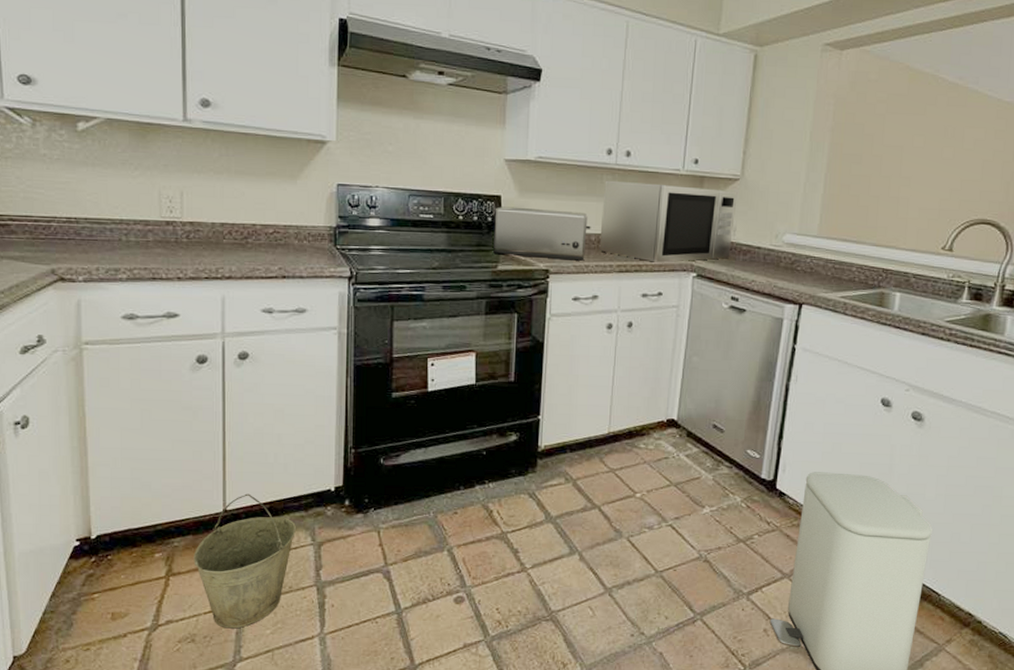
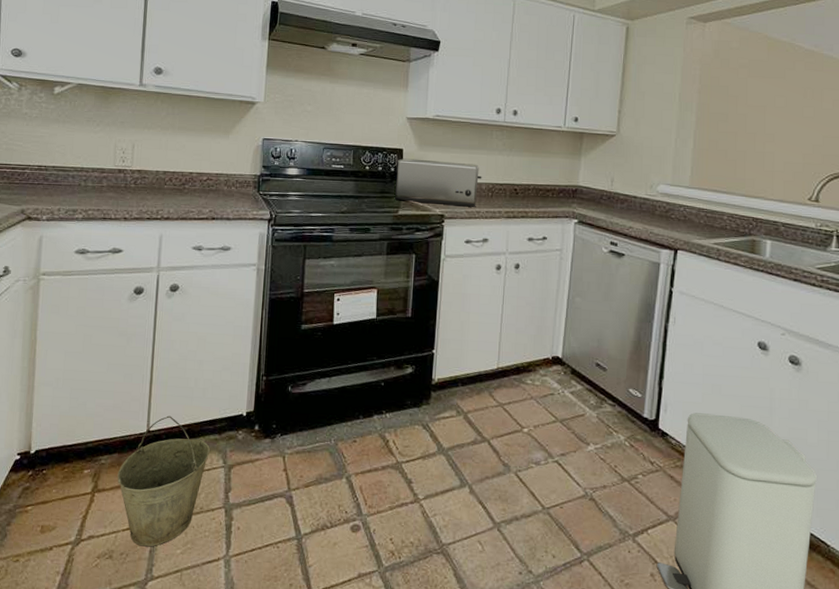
microwave: present [599,180,738,263] -> none [489,136,614,210]

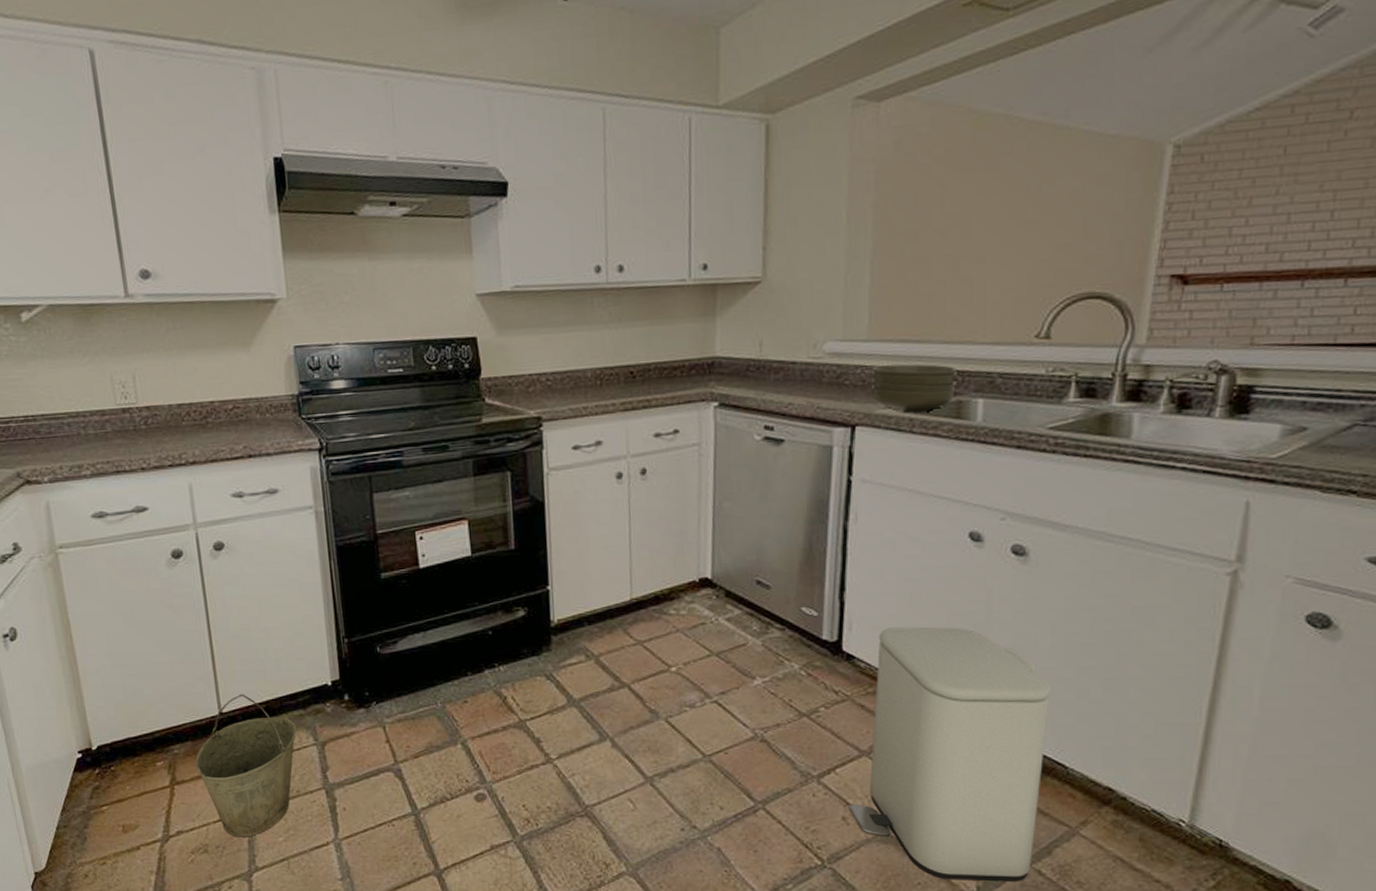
toaster: present [394,158,482,207] -> none [471,345,586,406]
bowl: none [690,207,753,245] -> present [871,364,958,413]

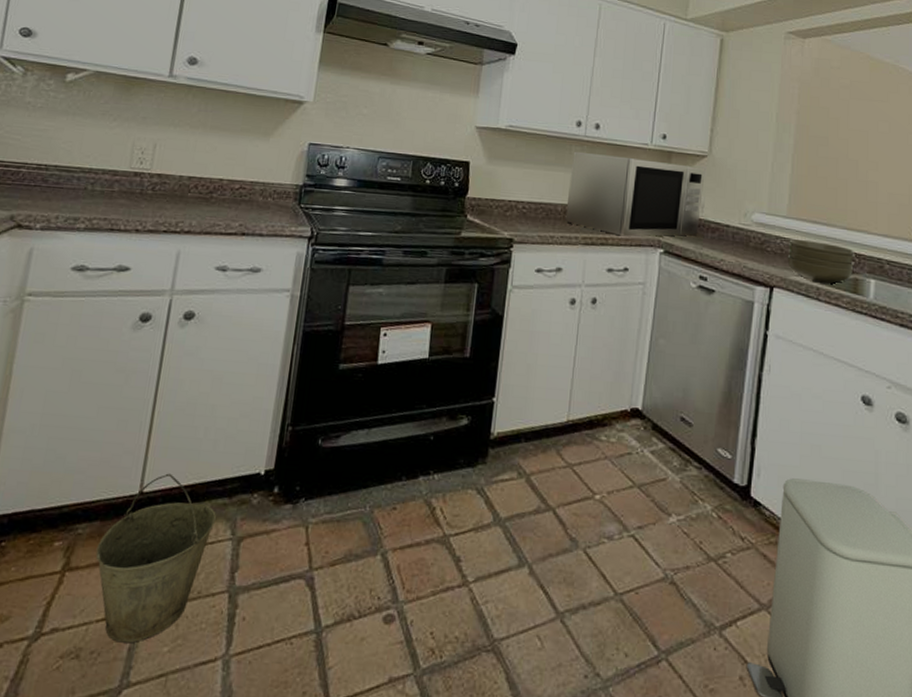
microwave: none [596,296,761,395] -> present [565,151,705,237]

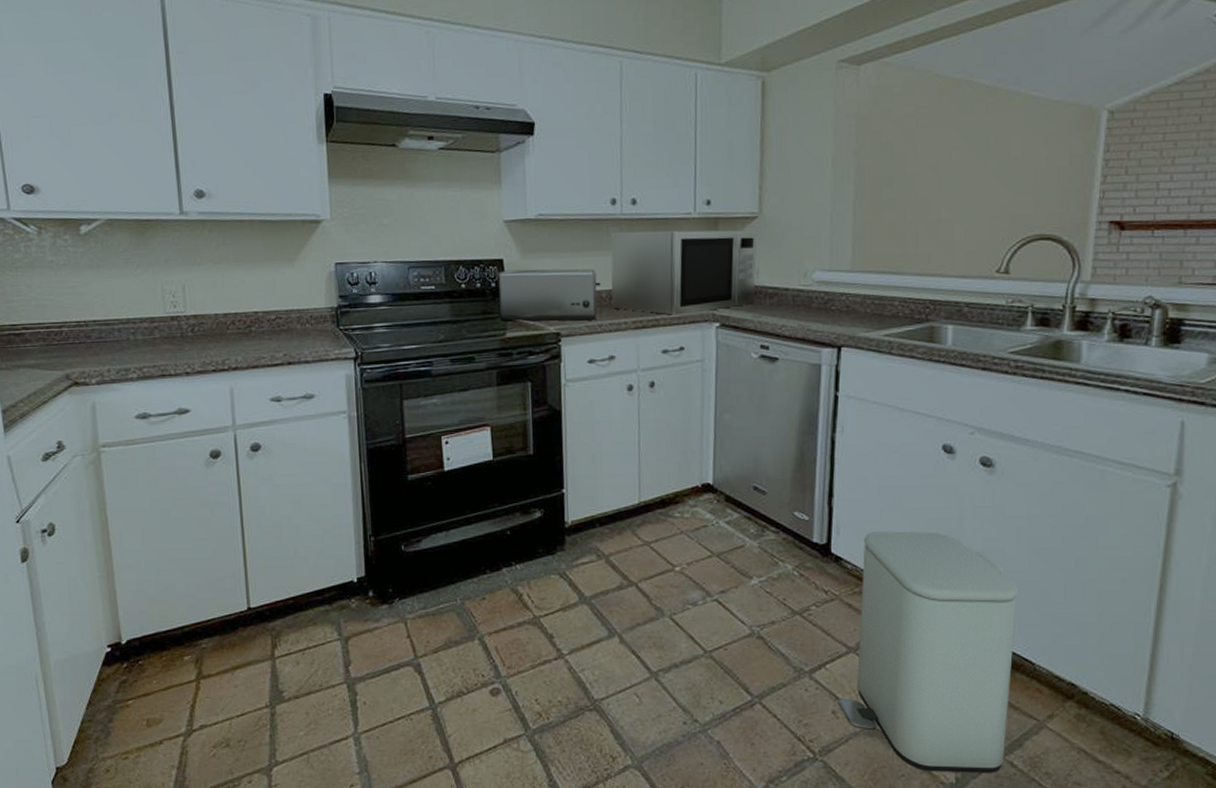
bucket: present [95,473,217,644] -> none [222,589,322,731]
toaster: none [457,172,558,231] -> present [498,268,601,322]
bowl: present [787,239,855,284] -> none [854,293,930,336]

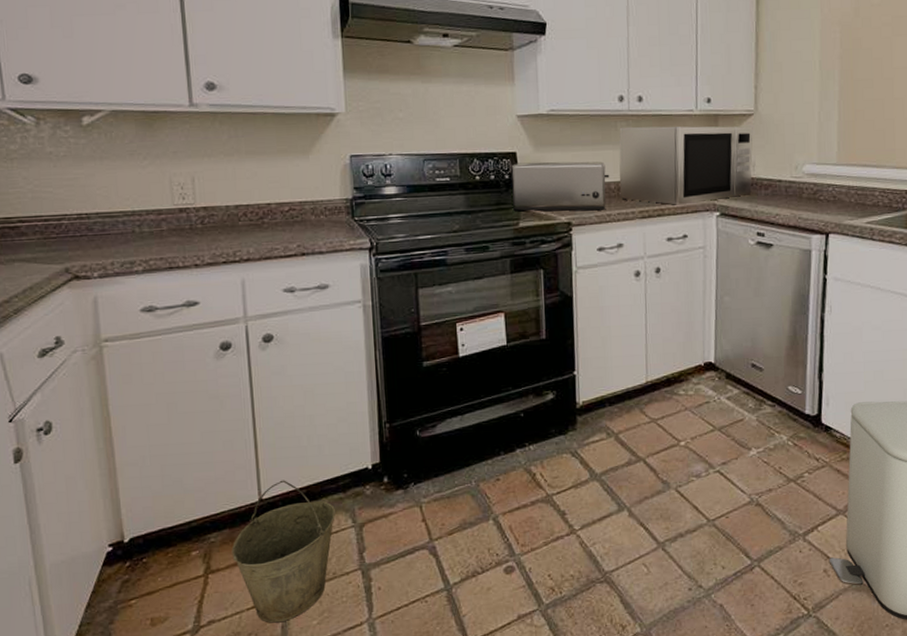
bucket: none [222,589,322,731] -> present [231,480,336,623]

